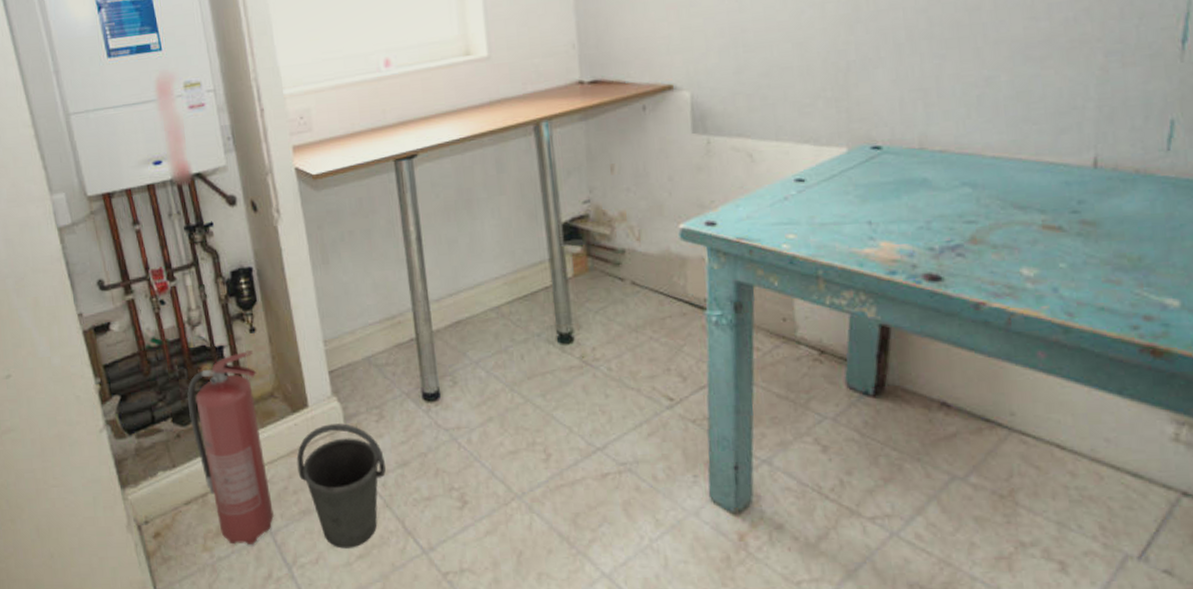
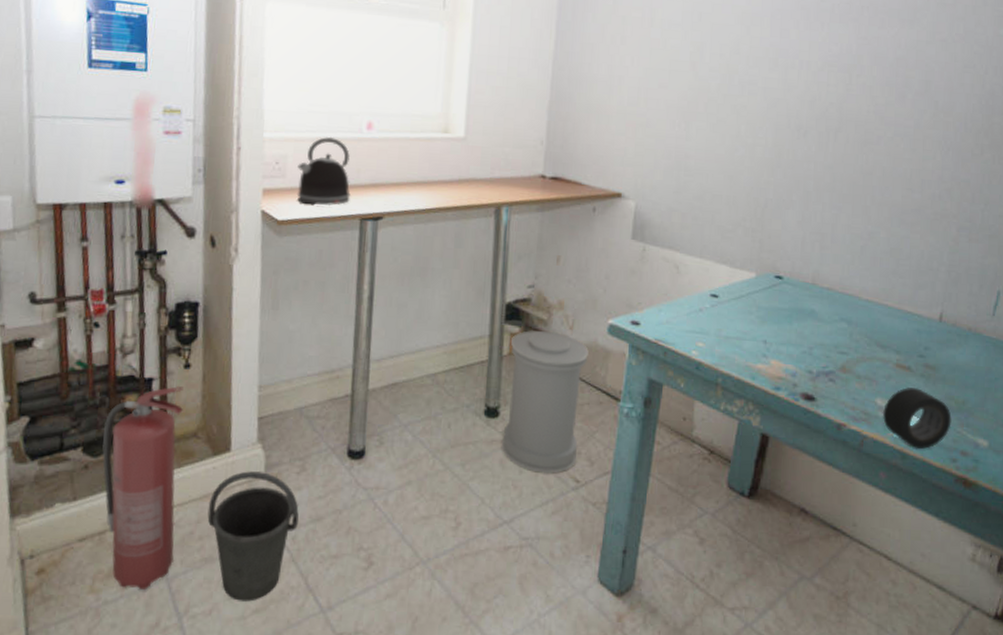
kettle: none [322,81,382,155] -> present [297,136,352,206]
trash can: none [574,246,667,395] -> present [501,330,589,473]
adhesive tape: none [1031,250,1127,319] -> present [882,387,952,449]

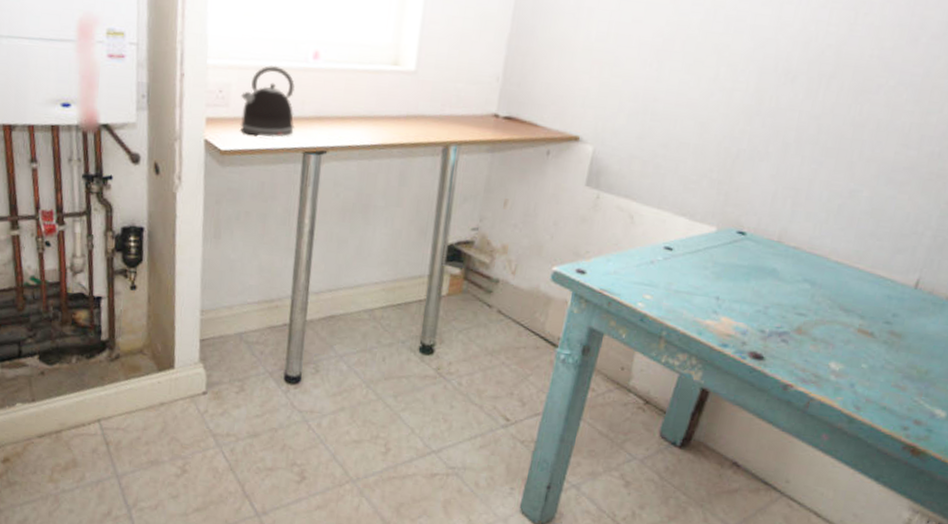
fire extinguisher: present [102,386,184,589] -> none [57,306,131,483]
bucket: present [207,471,299,602] -> none [153,387,238,501]
trash can: present [501,330,589,473] -> none [433,273,530,411]
adhesive tape: present [882,387,952,449] -> none [833,353,911,415]

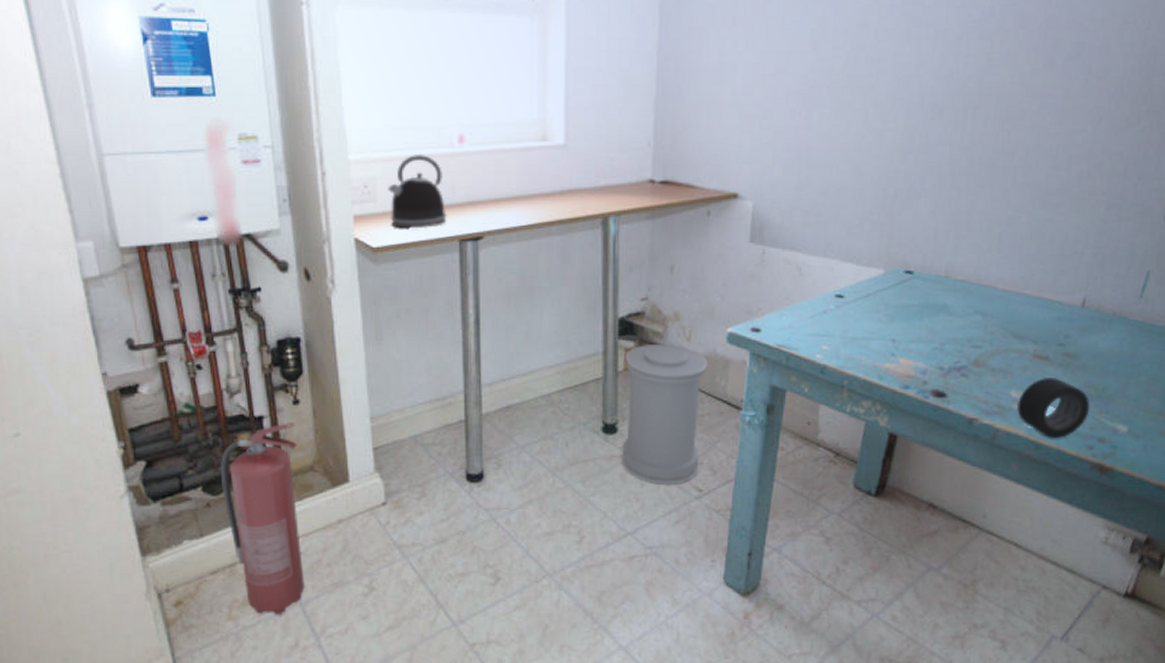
fire extinguisher: none [57,306,131,483] -> present [221,423,305,614]
trash can: none [433,273,530,411] -> present [621,343,707,484]
adhesive tape: none [833,353,911,415] -> present [1016,378,1090,438]

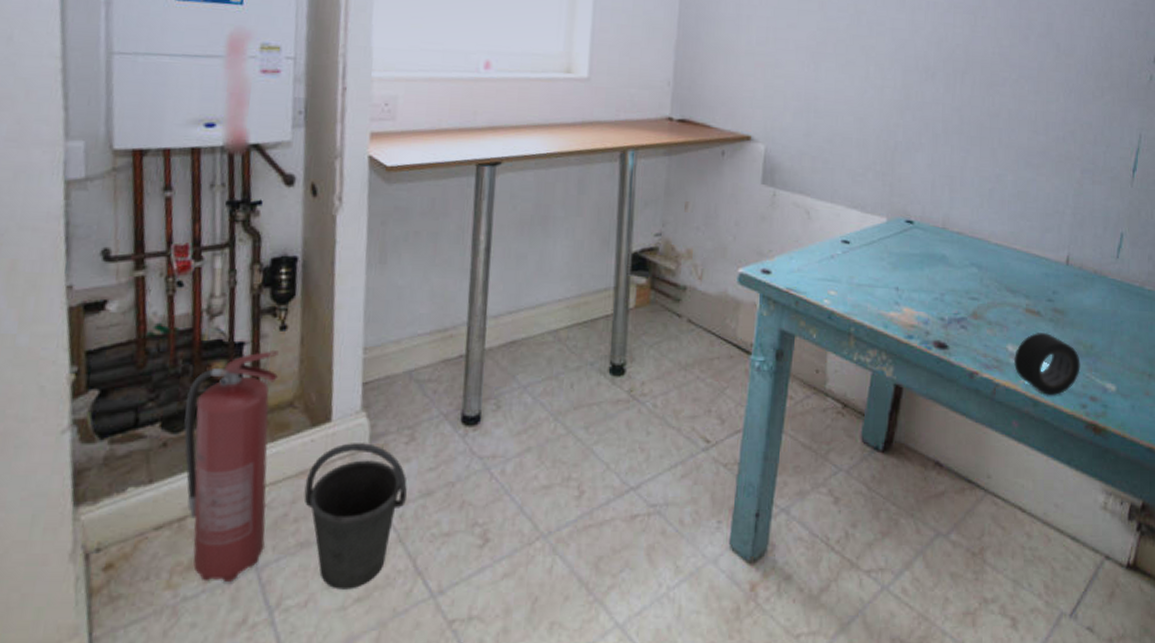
bucket: none [333,500,423,620] -> present [304,443,407,590]
kettle: present [388,153,448,229] -> none [407,76,468,150]
trash can: present [621,343,707,484] -> none [627,281,718,434]

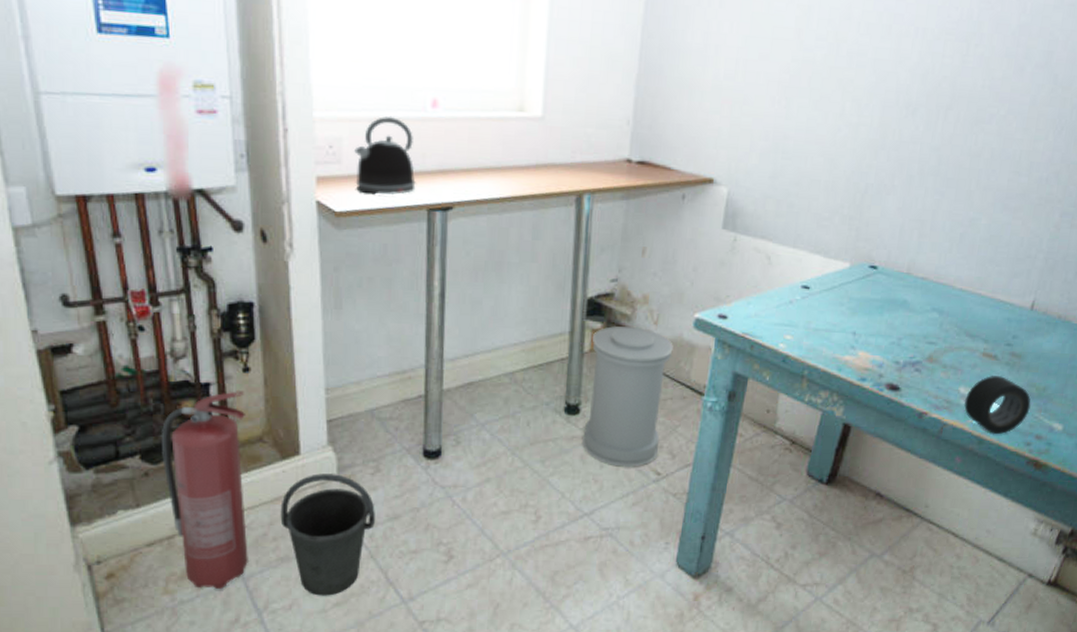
kettle: none [407,76,468,150] -> present [354,115,417,195]
trash can: none [627,281,718,434] -> present [581,325,673,467]

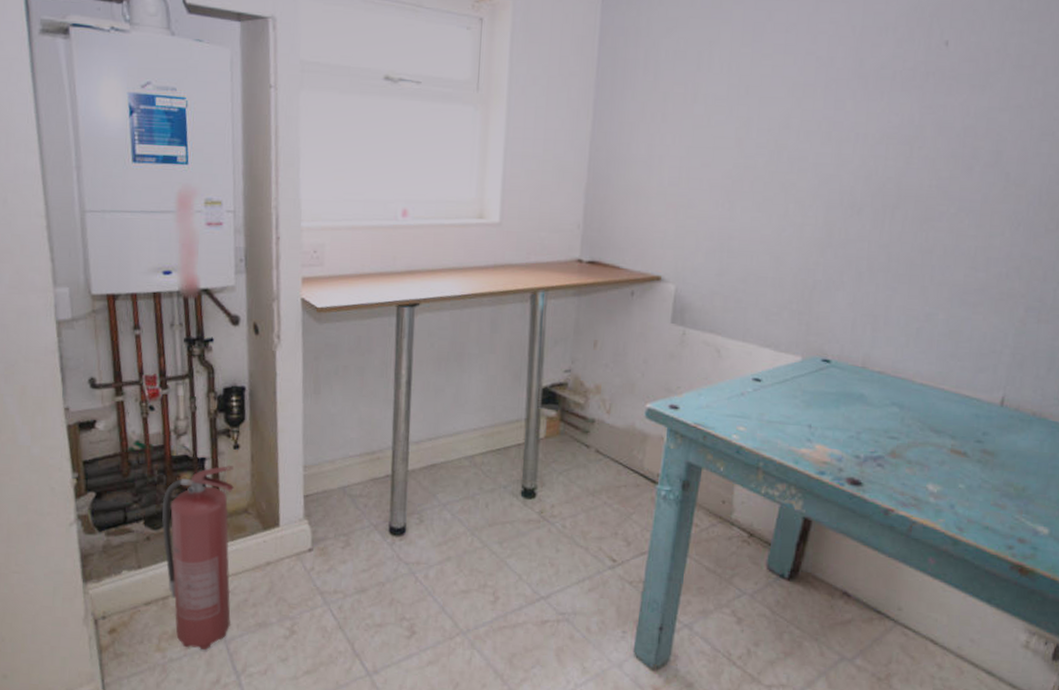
bucket: present [280,473,375,596] -> none [260,545,345,664]
kettle: present [354,115,417,195] -> none [335,224,388,293]
trash can: present [581,325,673,467] -> none [538,414,626,553]
adhesive tape: present [963,376,1031,434] -> none [933,473,1010,536]

